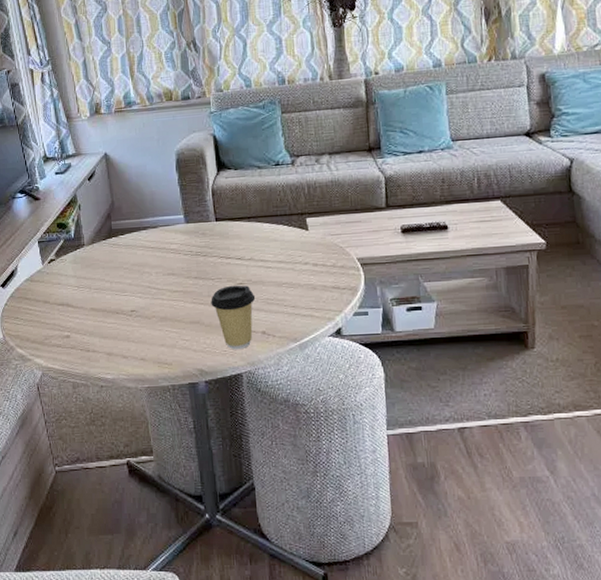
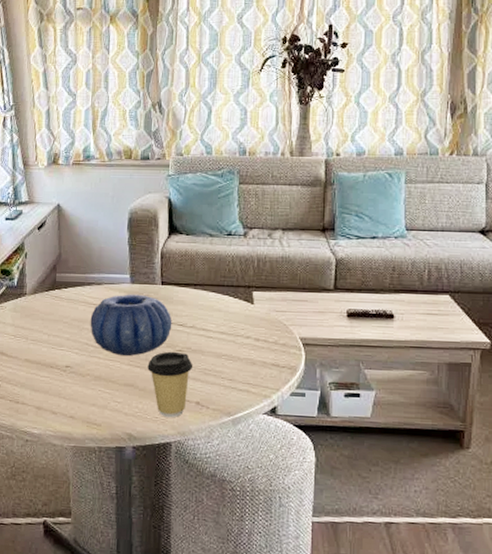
decorative bowl: none [149,233,231,295] -> present [90,294,172,356]

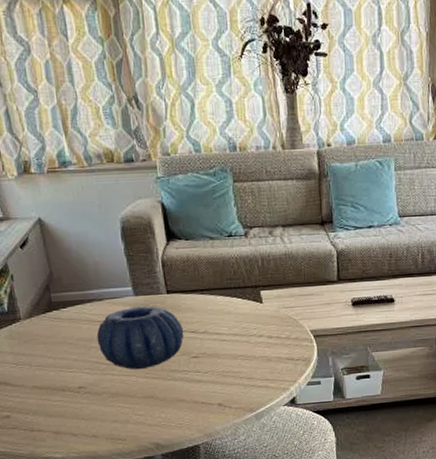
coffee cup: present [147,351,193,418] -> none [164,358,211,423]

